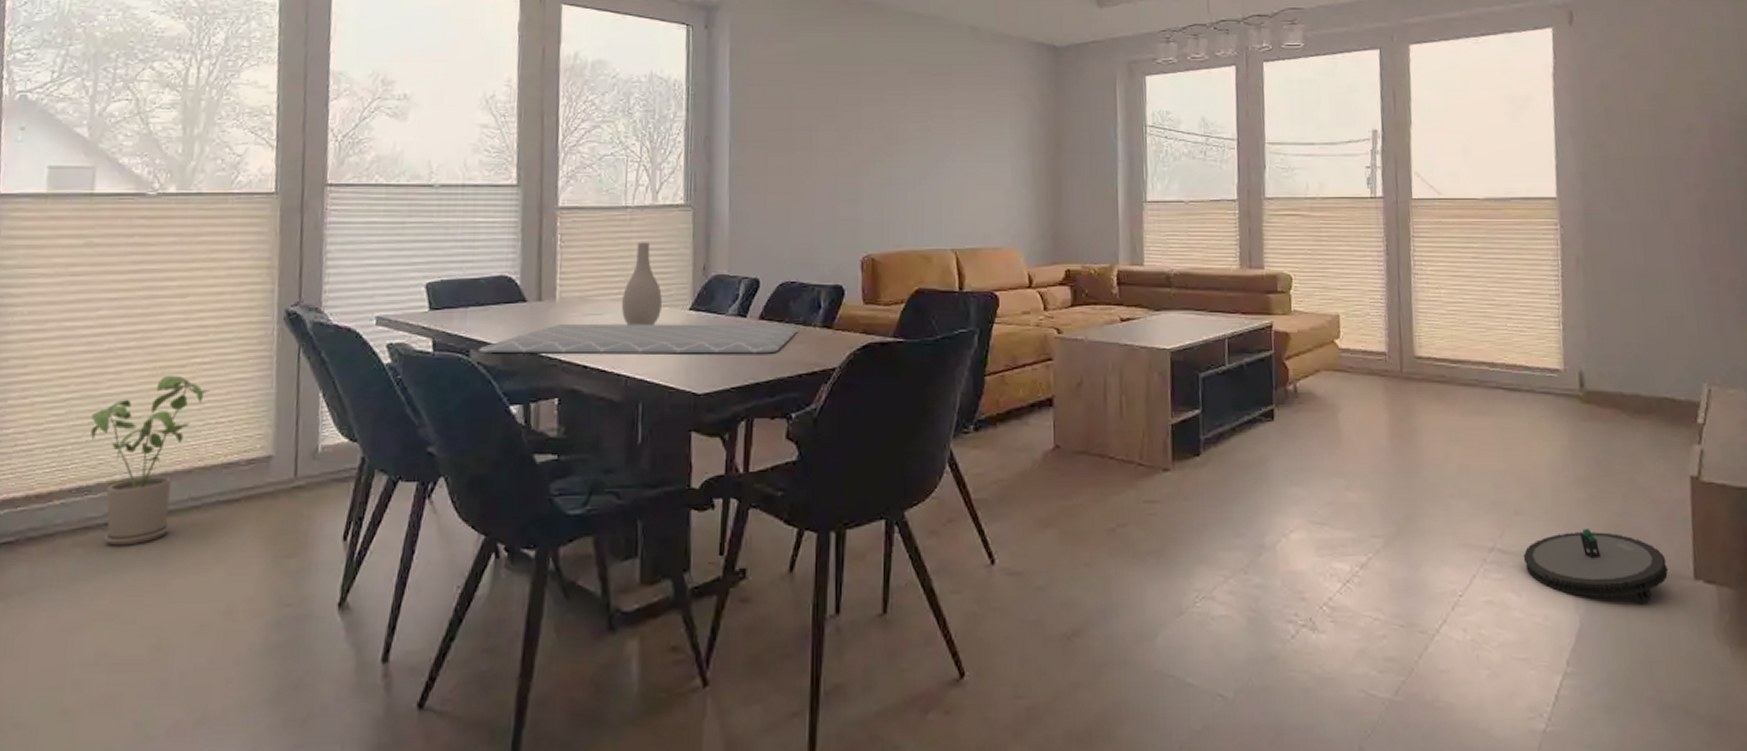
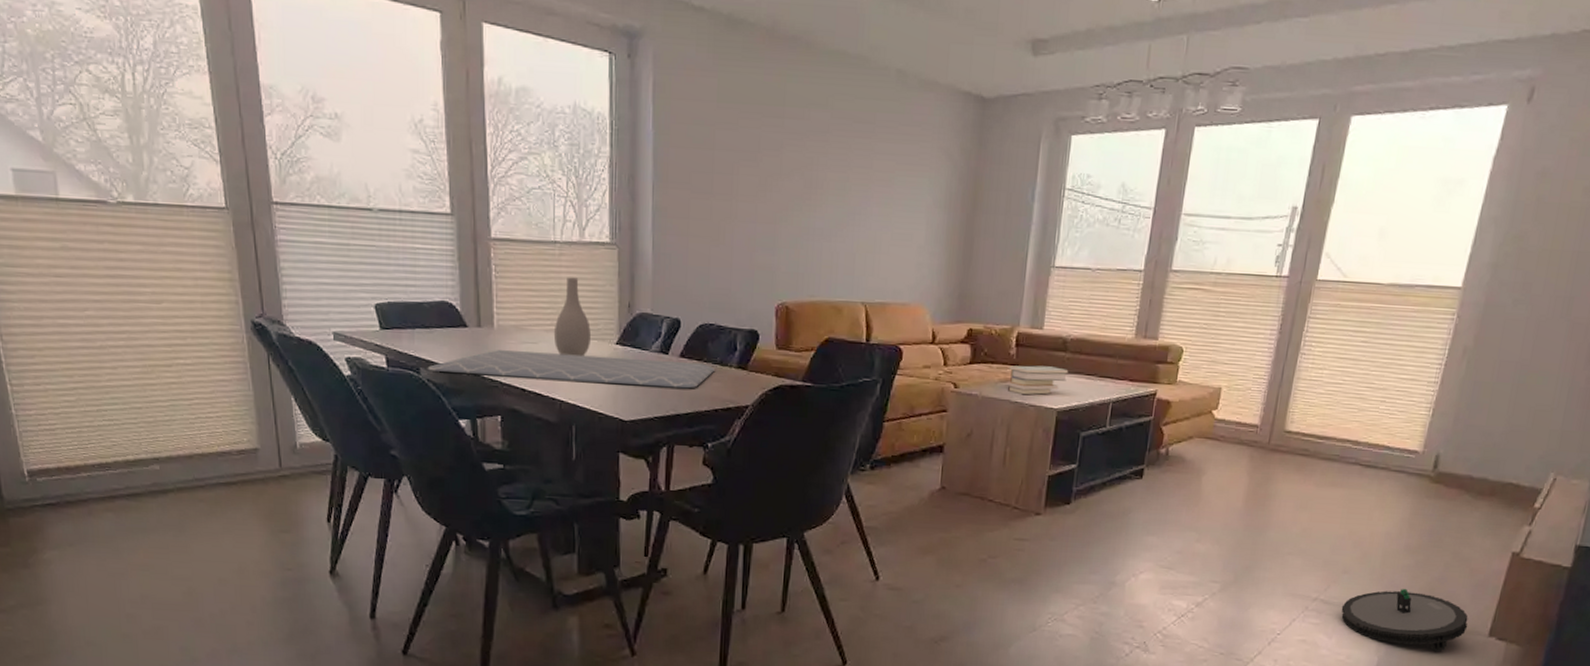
house plant: present [90,375,211,546] -> none [99,372,197,514]
books: none [1113,304,1177,337] -> present [1008,365,1069,396]

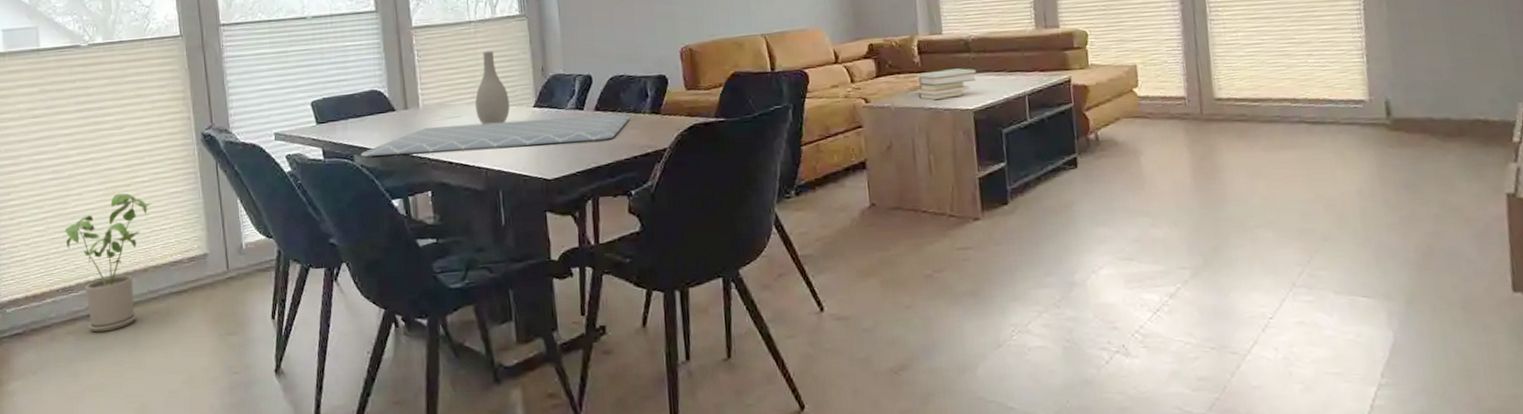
house plant: none [99,372,197,514] -> present [65,193,153,333]
robot vacuum: present [1341,588,1468,652] -> none [1332,248,1486,318]

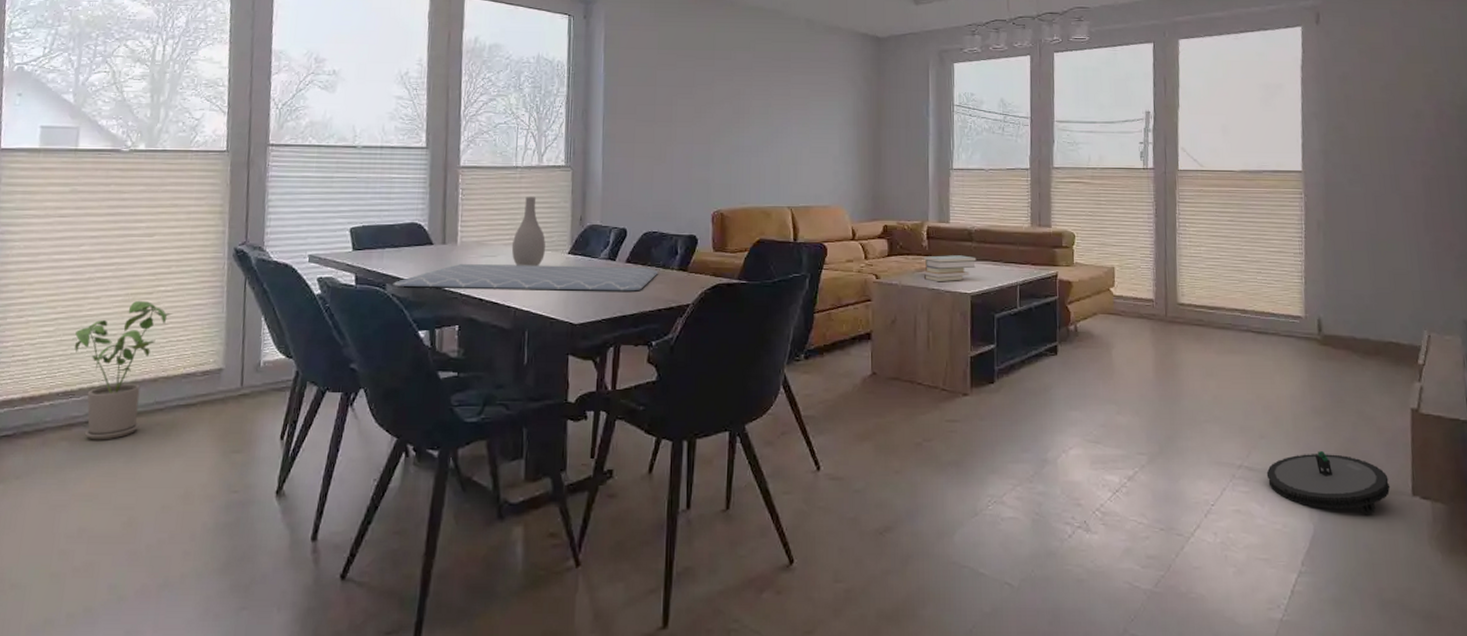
robot vacuum: none [1332,248,1486,318] -> present [1266,450,1391,515]

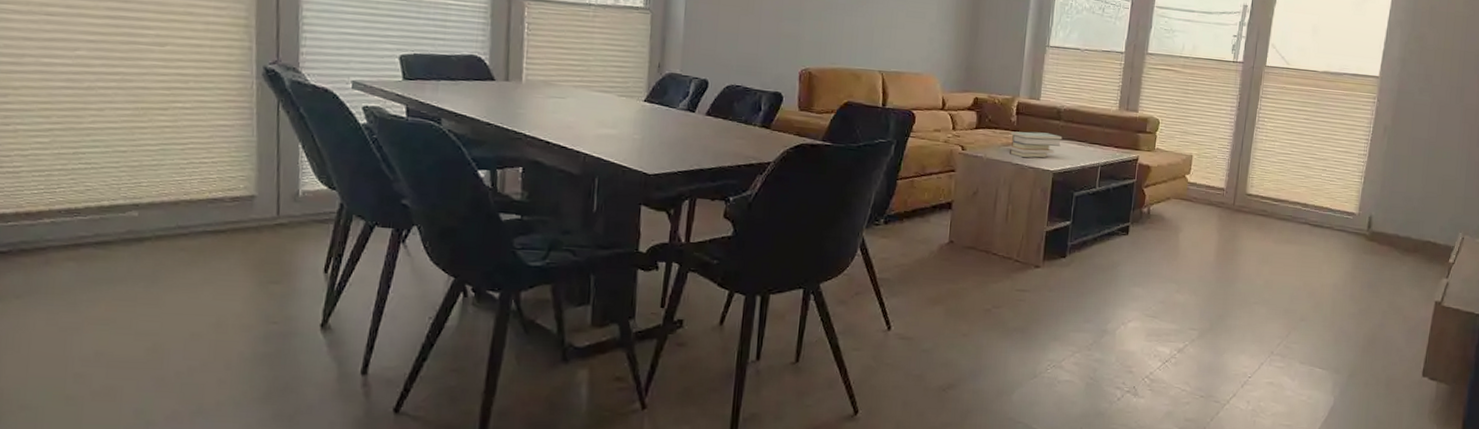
house plant: present [74,300,173,440] -> none [75,115,194,263]
placemat: present [393,264,659,291] -> none [449,103,740,146]
vase: present [511,196,546,266] -> none [582,37,620,112]
robot vacuum: present [1266,450,1391,515] -> none [1301,334,1405,392]

